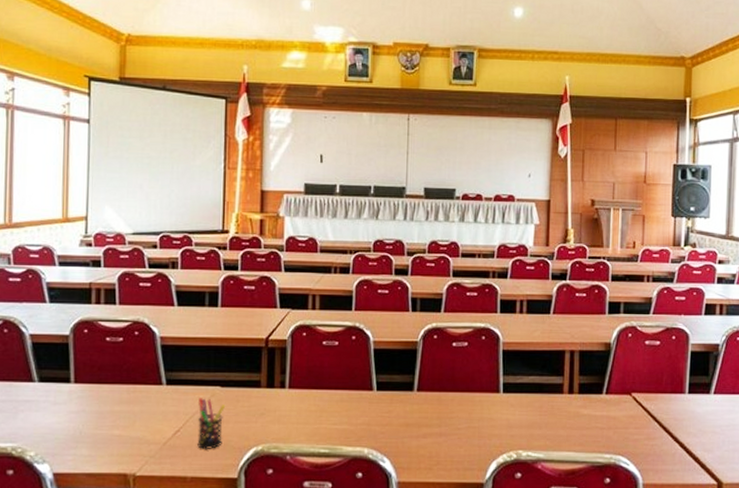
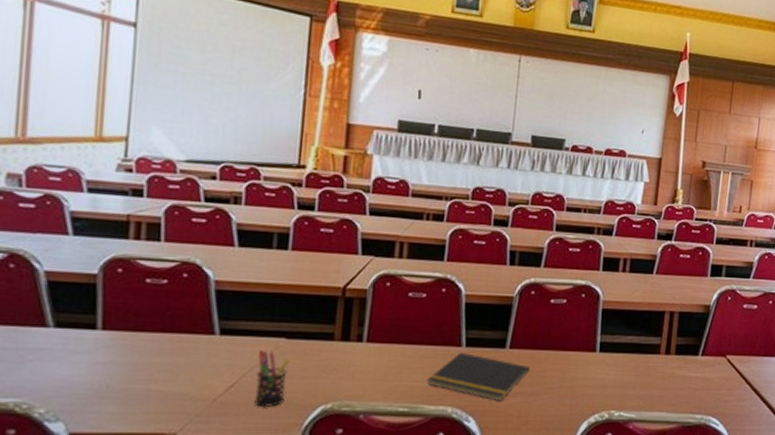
notepad: none [344,396,437,442] -> present [426,353,530,401]

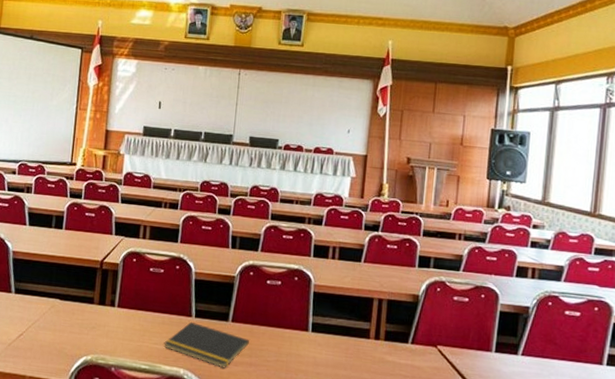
pen holder: present [254,350,292,408] -> none [36,307,63,354]

